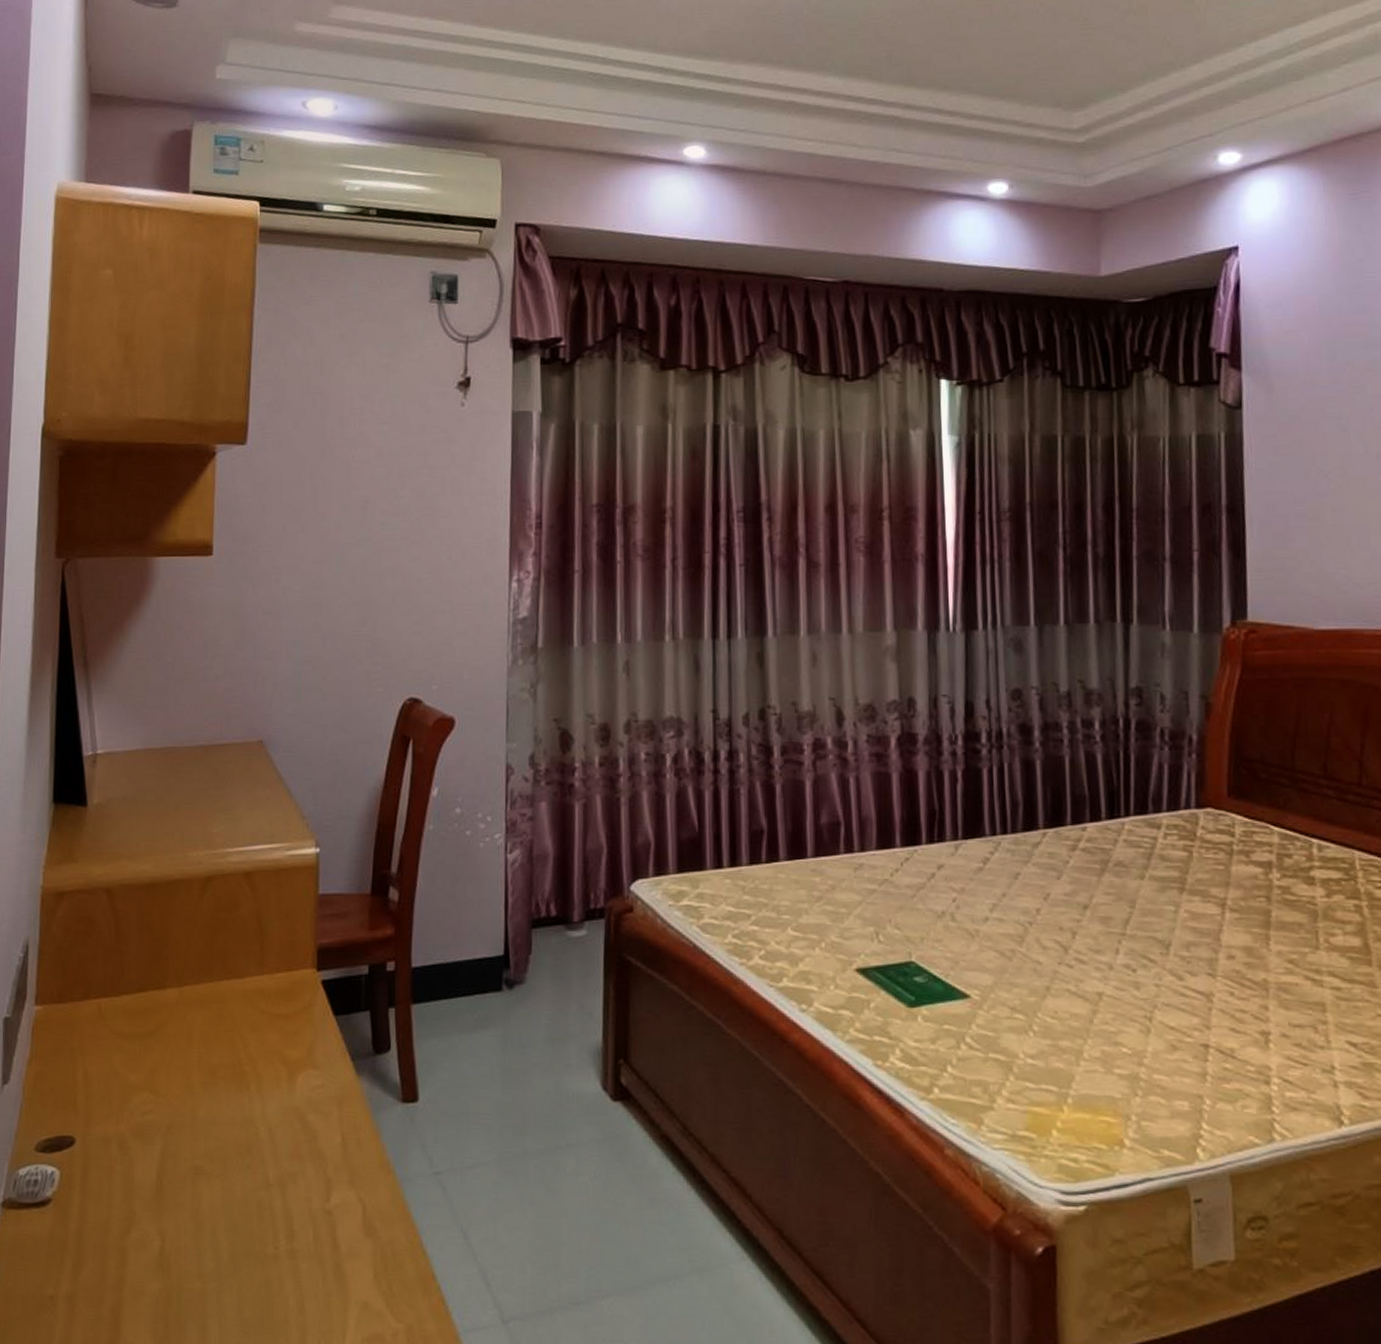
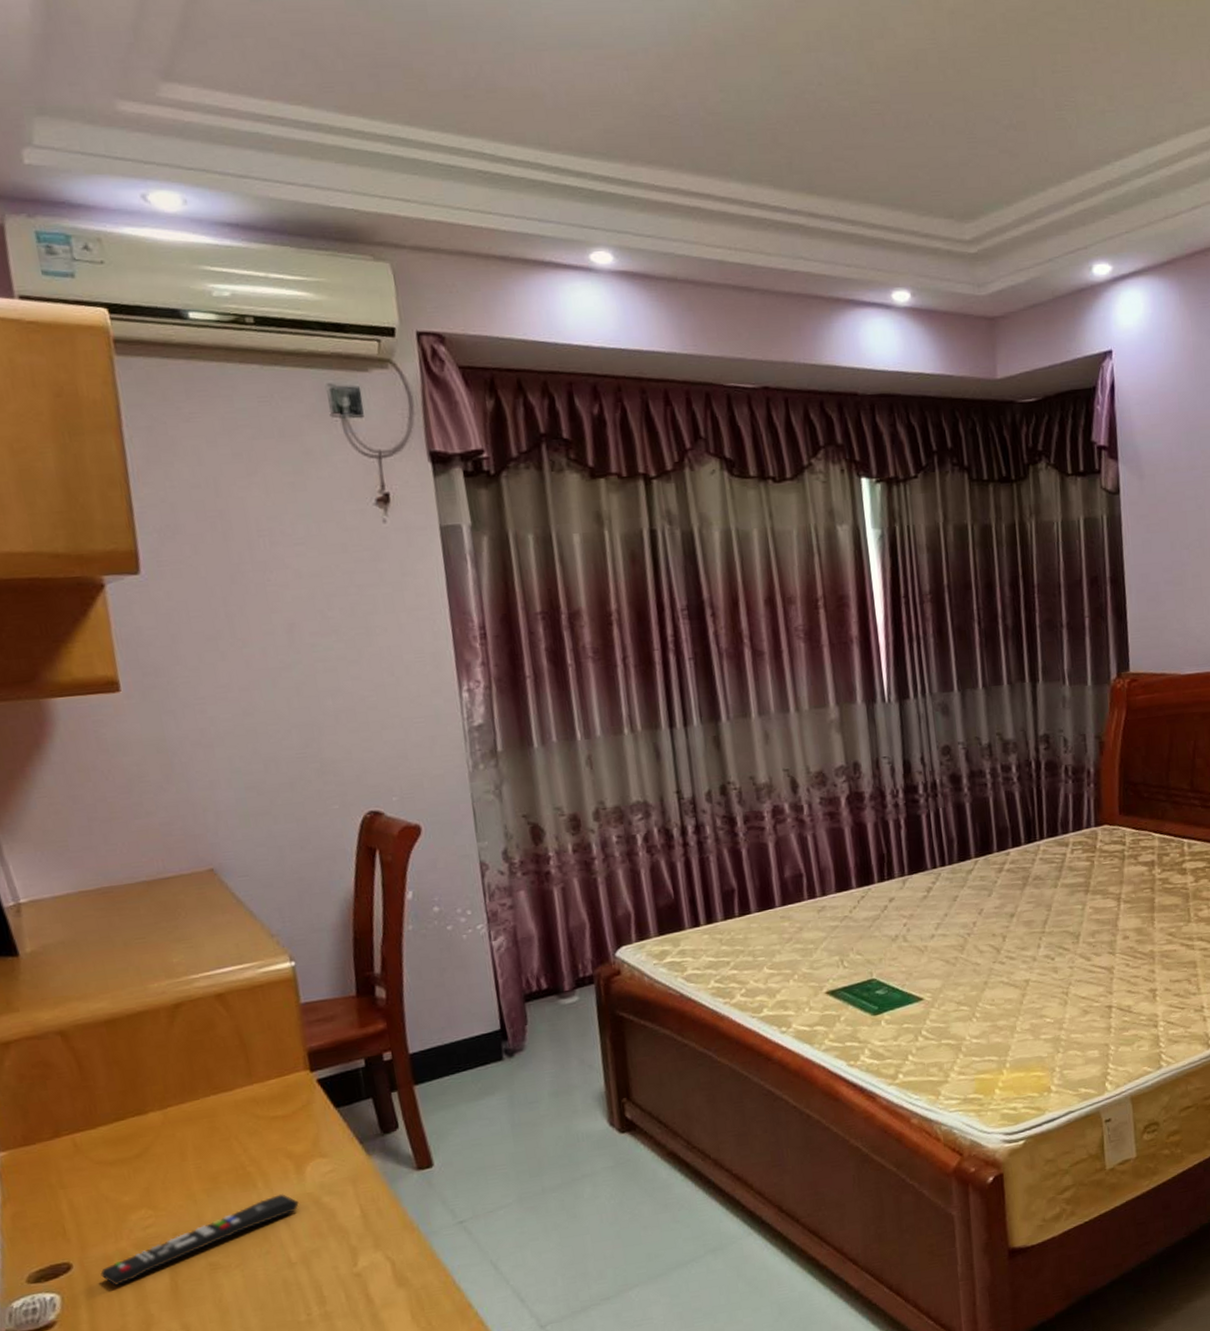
remote control: none [98,1102,285,1172] -> present [100,1194,299,1286]

